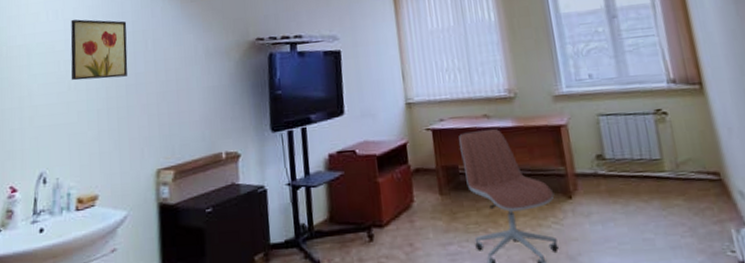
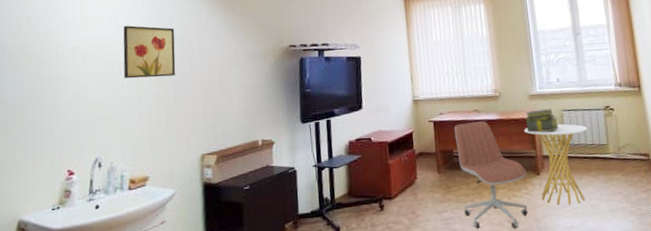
stack of books: none [549,112,594,144] -> present [525,108,559,132]
side table: none [549,132,635,240] -> present [524,123,588,206]

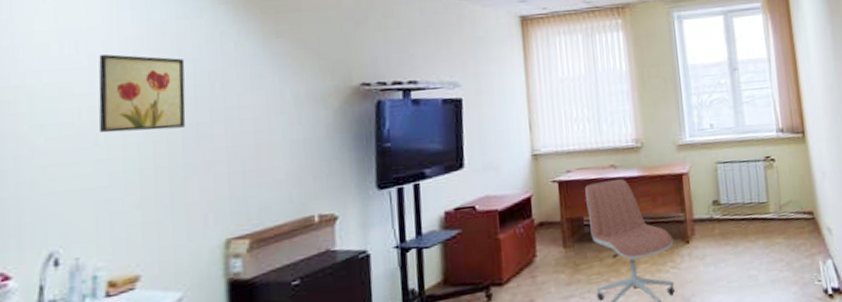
side table: present [524,123,588,206] -> none [671,179,746,280]
stack of books: present [525,108,559,132] -> none [672,160,712,191]

